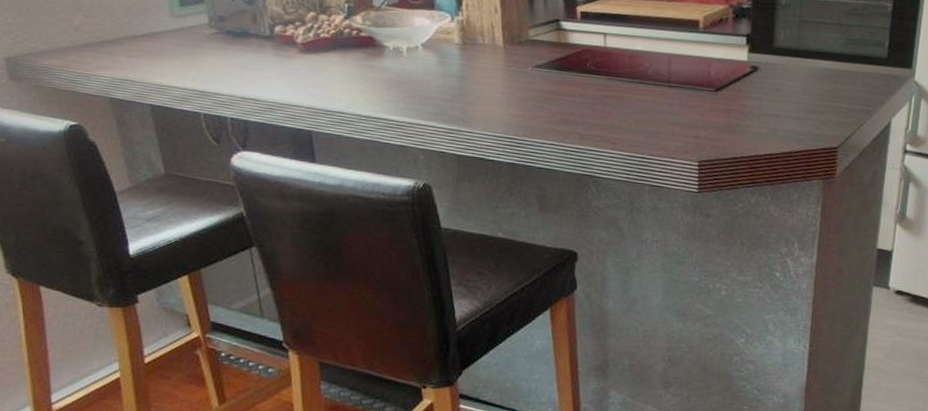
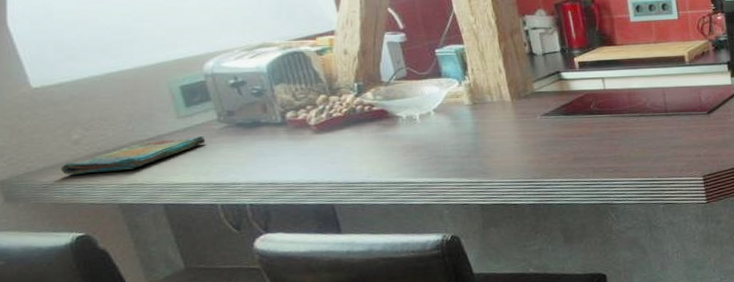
dish towel: none [60,37,196,64] -> present [60,135,206,175]

